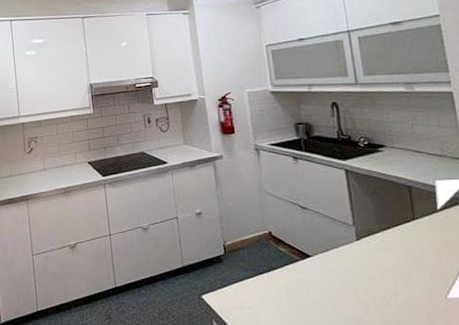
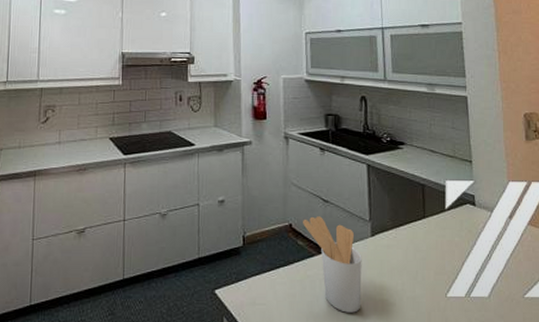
utensil holder: none [282,223,352,315] -> present [303,216,362,313]

